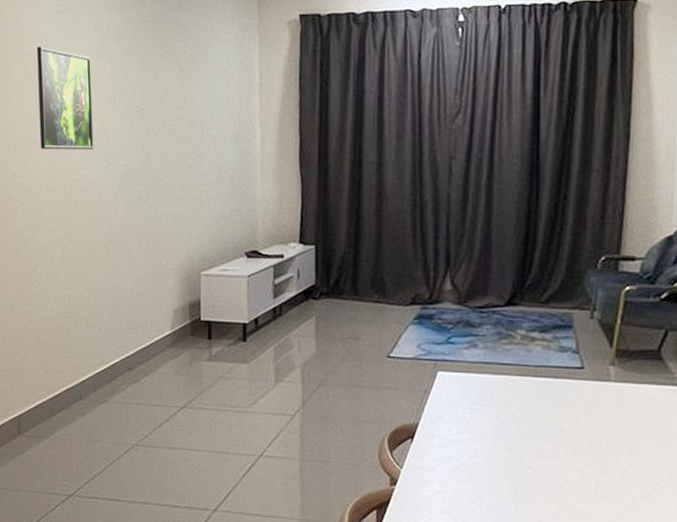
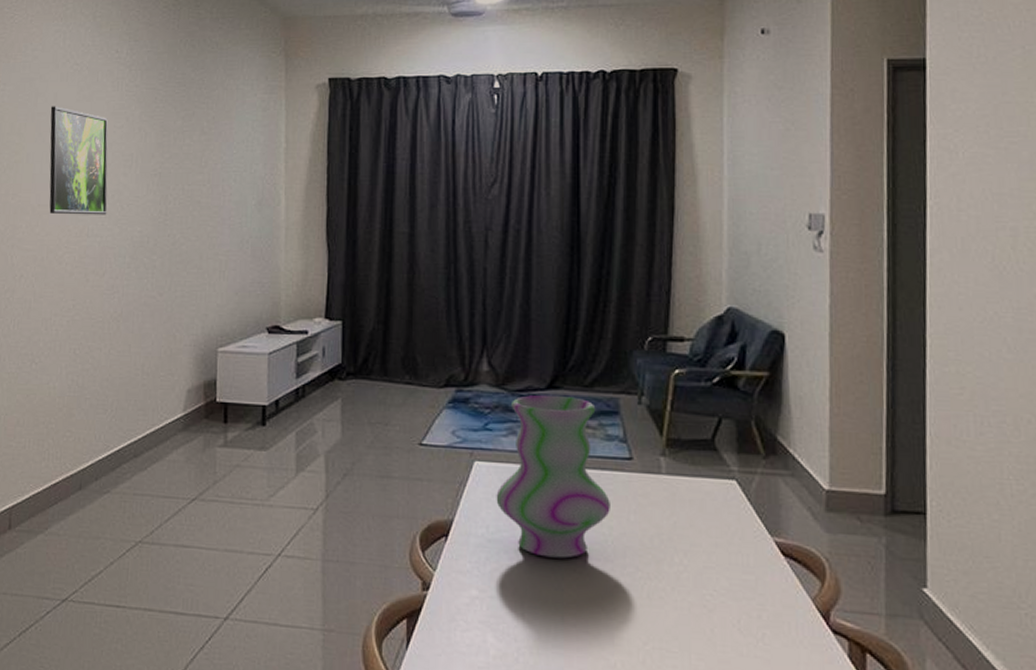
vase: none [457,311,562,457] -> present [496,394,610,559]

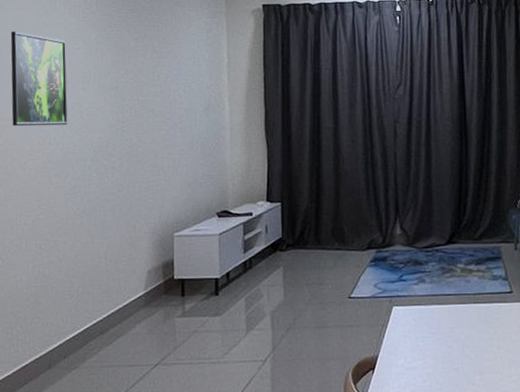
vase: present [496,394,610,559] -> none [411,248,498,376]

